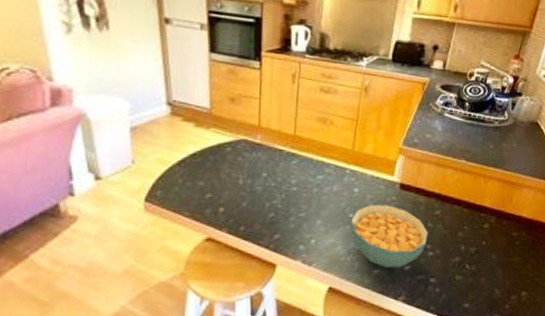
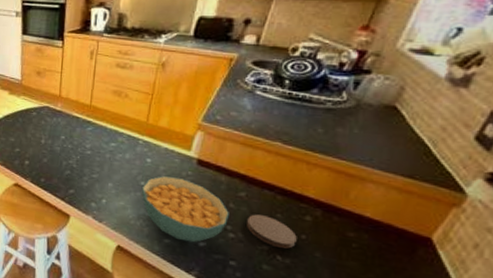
coaster: none [441,229,479,257] -> present [245,214,297,249]

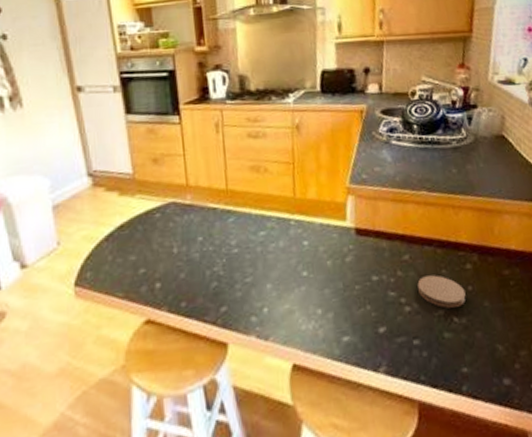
cereal bowl: present [142,176,229,243] -> none [305,255,401,333]

